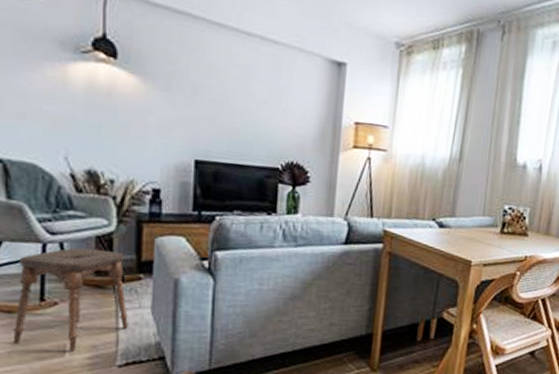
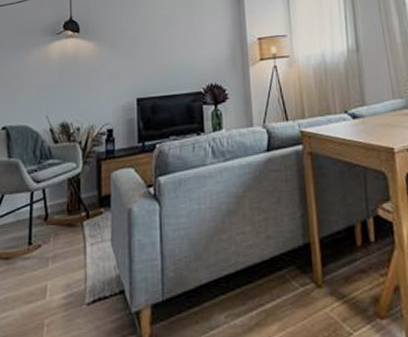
stool: present [13,247,128,351] -> none [8,190,93,292]

